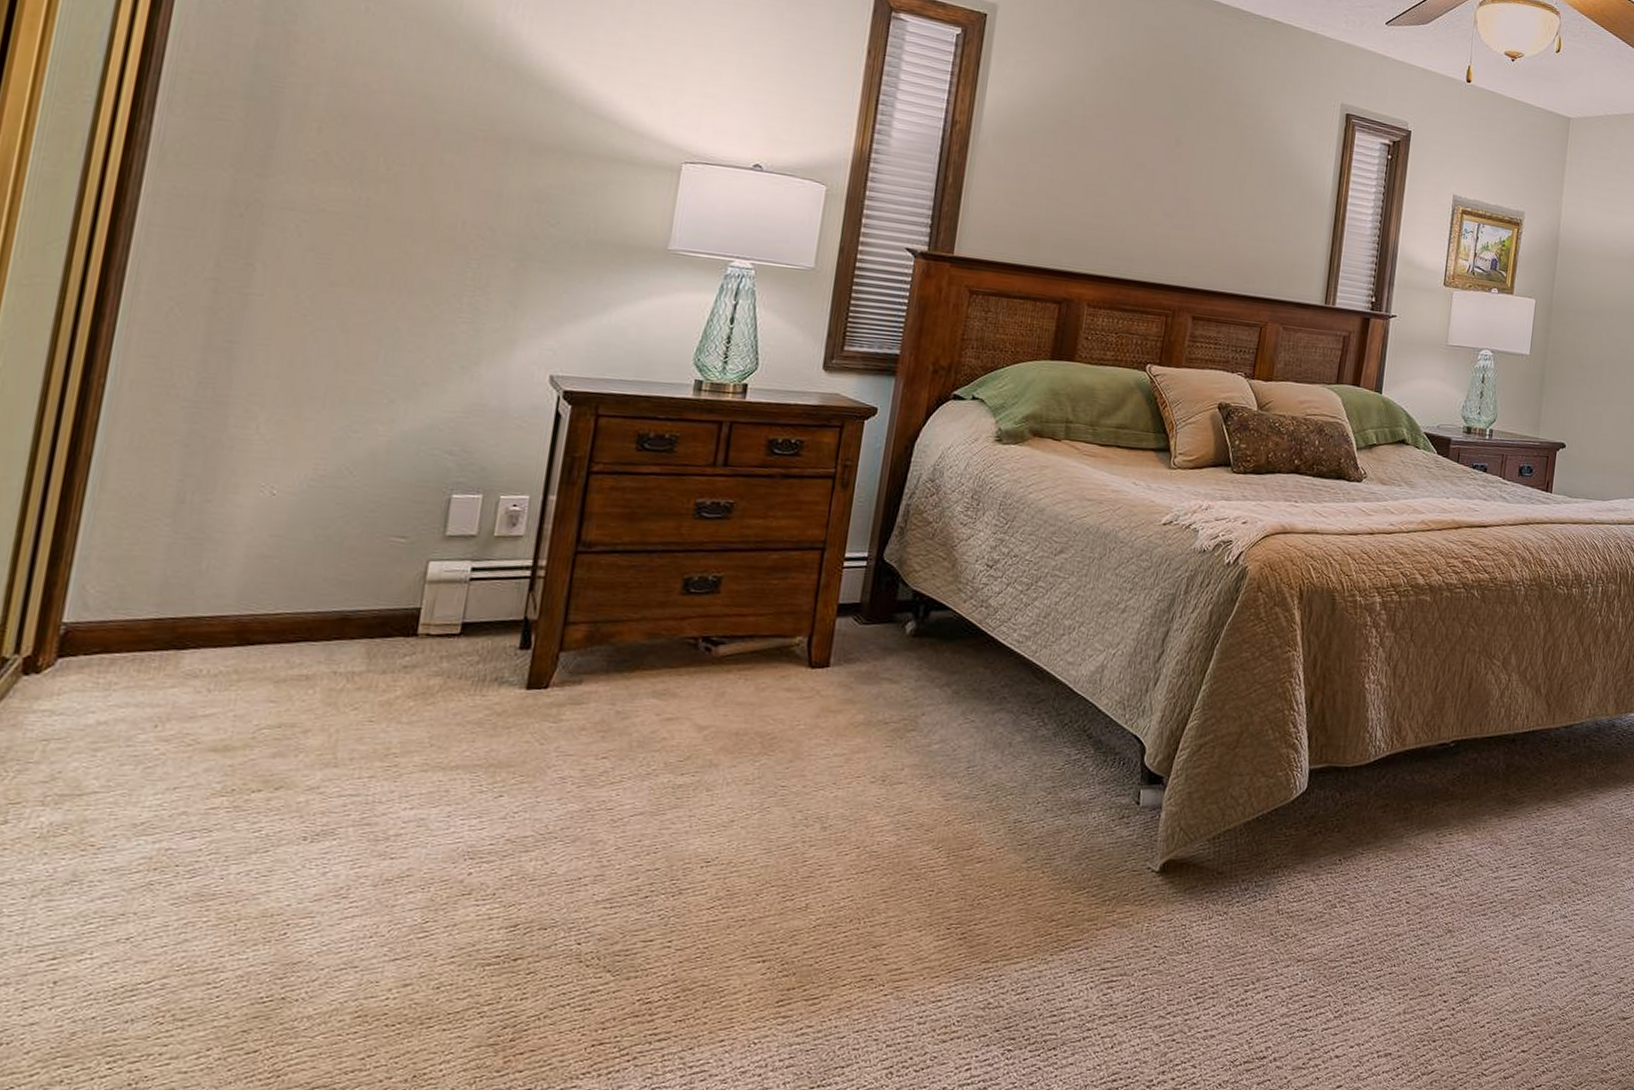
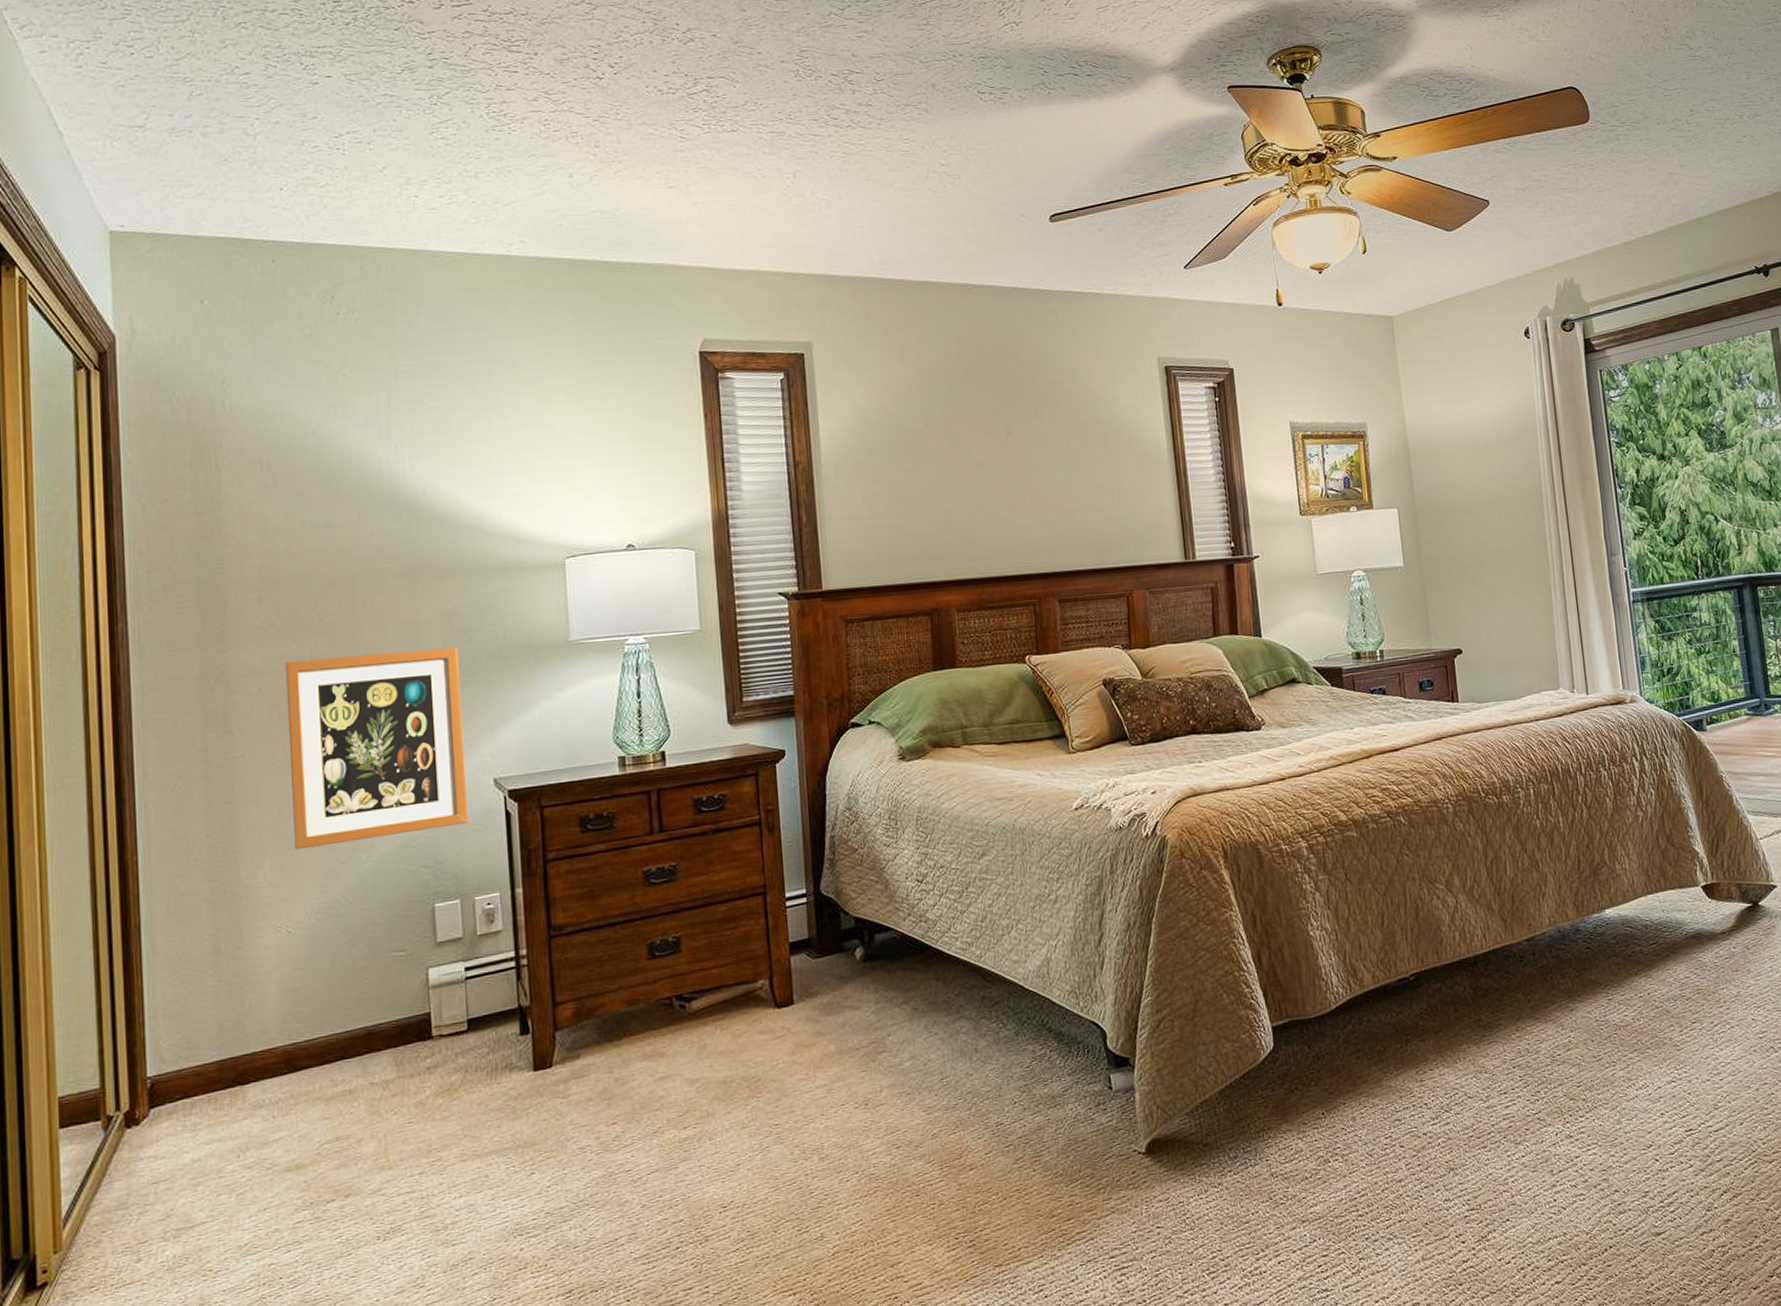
wall art: none [301,203,541,417] -> present [285,646,468,850]

